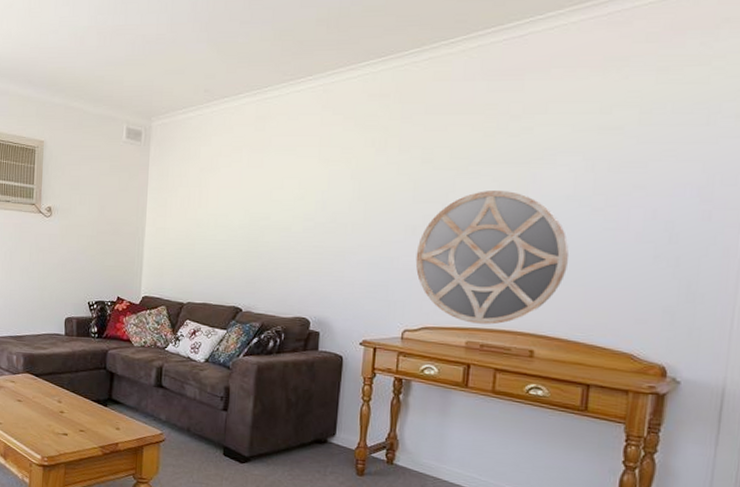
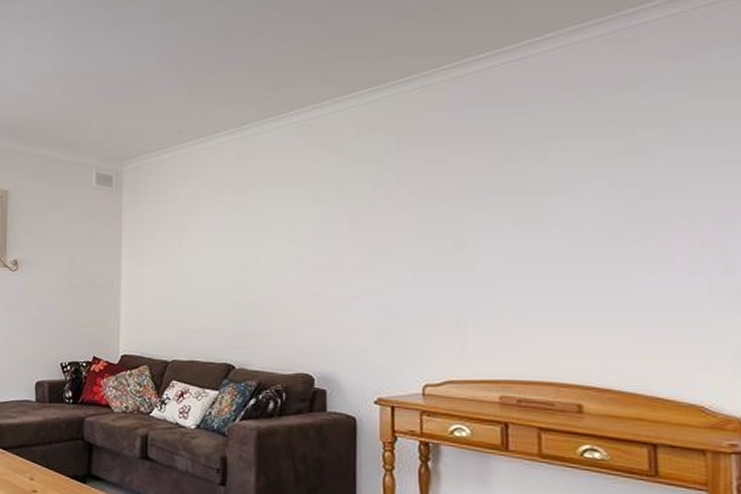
home mirror: present [415,191,570,325] -> none [429,224,610,376]

